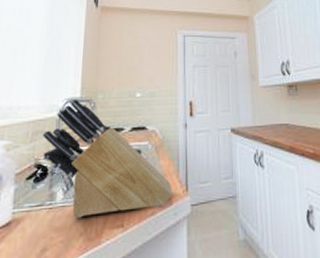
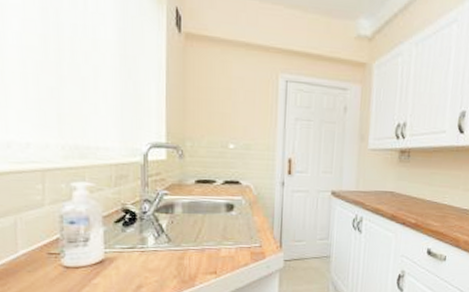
knife block: present [43,98,172,218] -> none [127,143,266,262]

